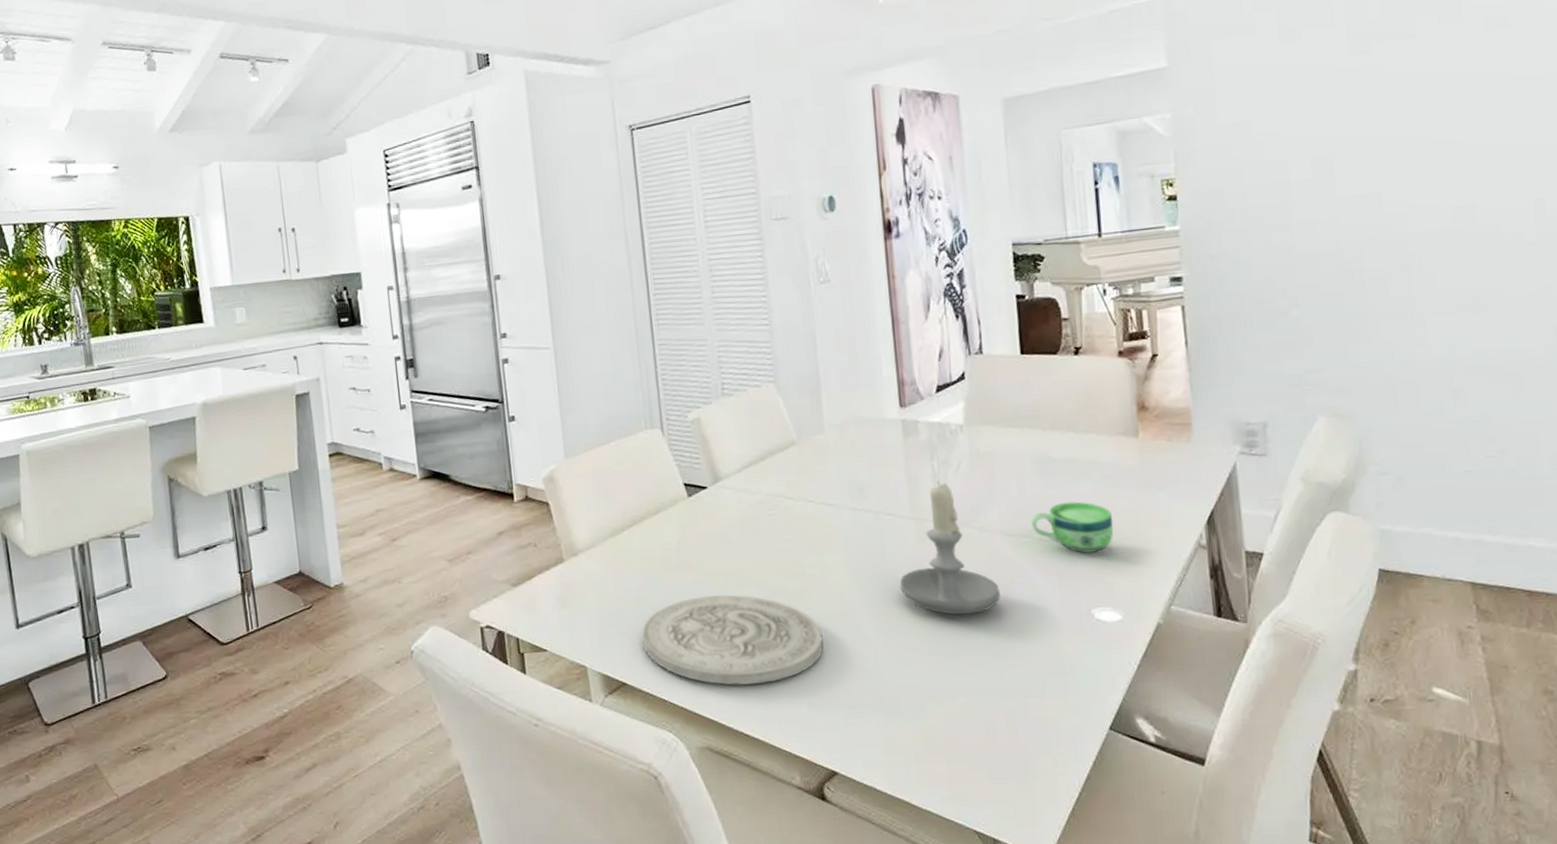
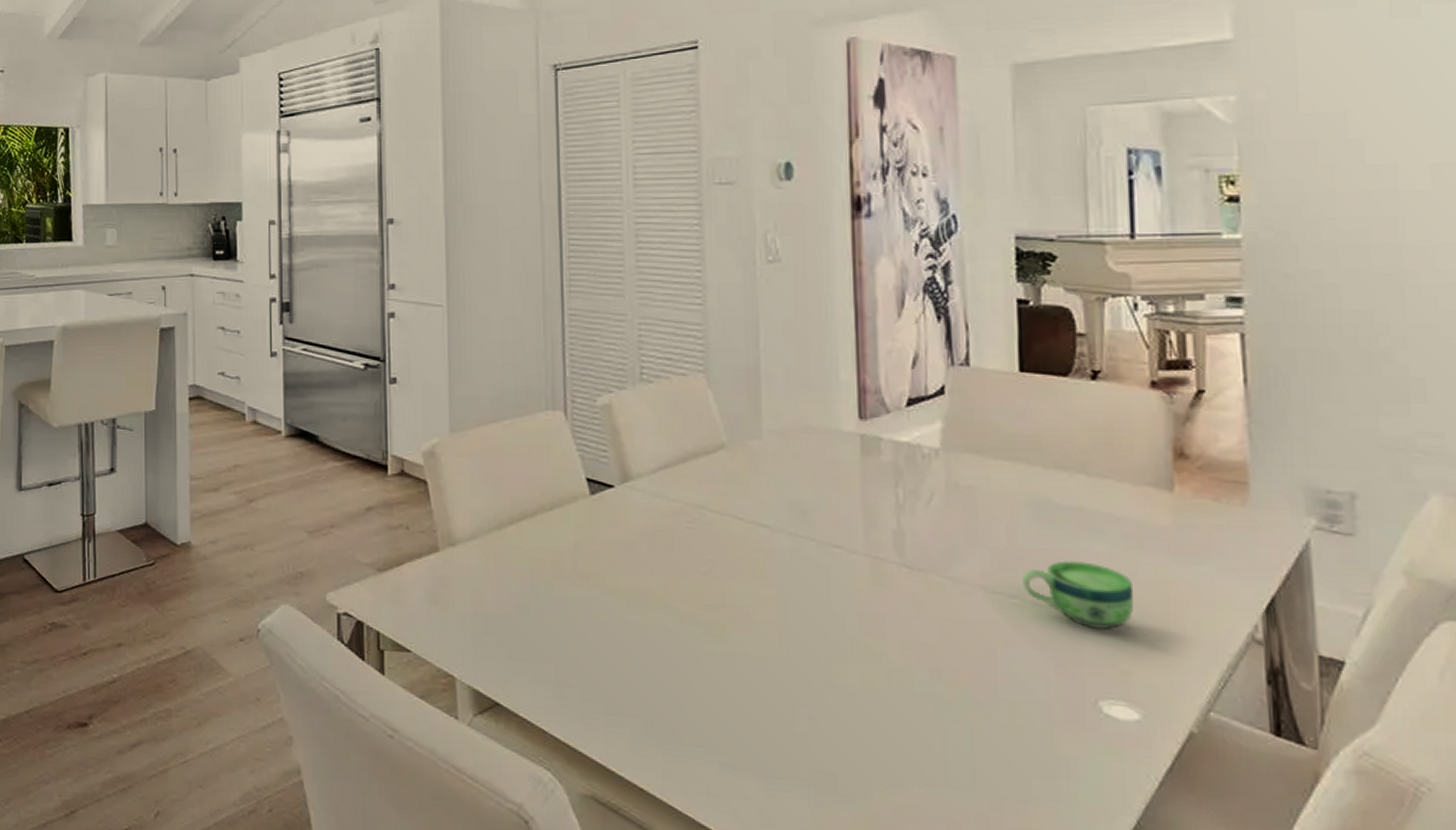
plate: present [642,594,824,685] -> none [524,614,744,730]
candle: present [899,481,1000,615] -> none [845,514,976,685]

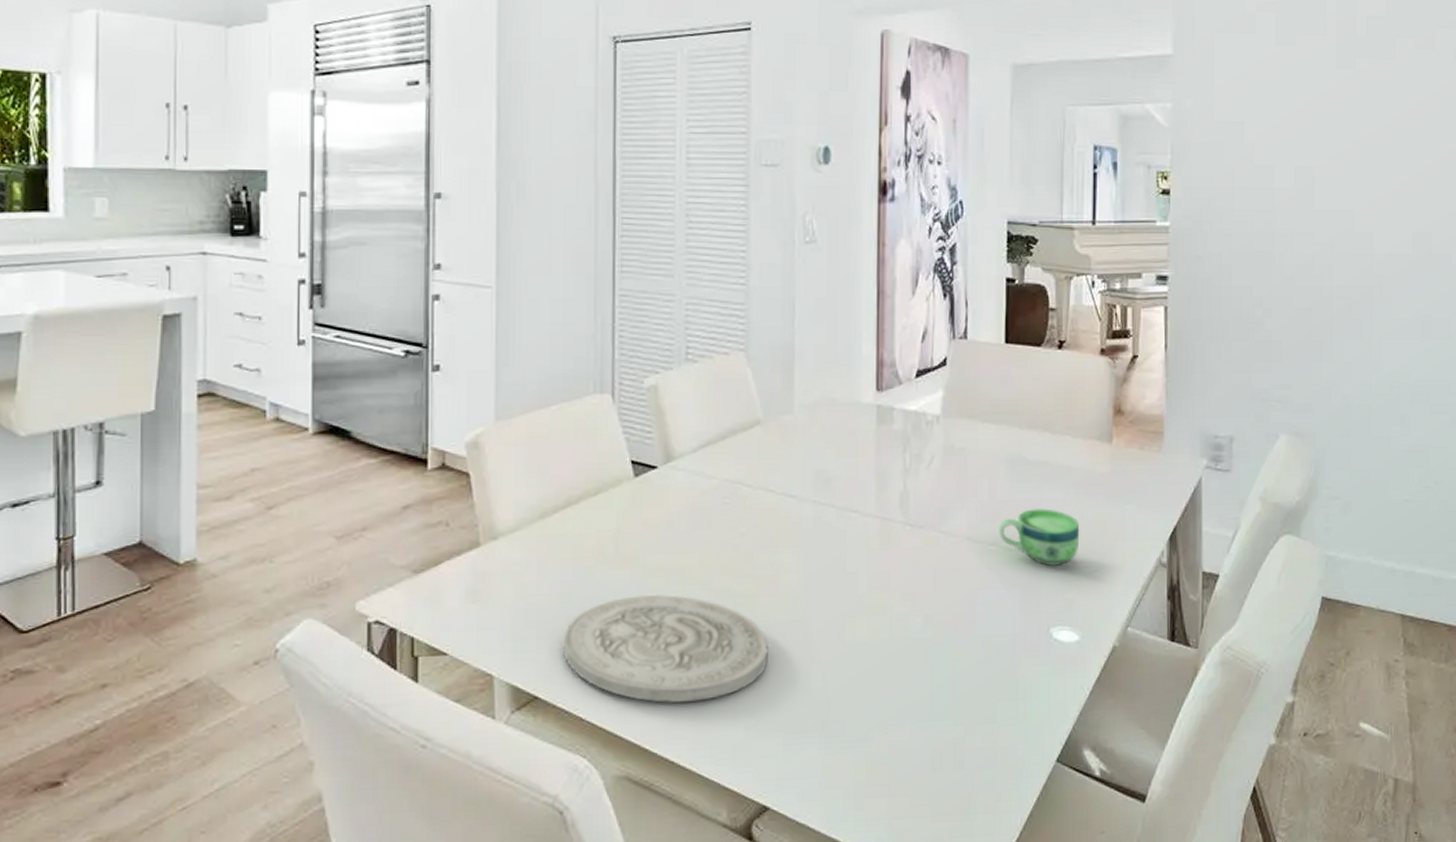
plate: none [524,614,744,730] -> present [564,594,768,703]

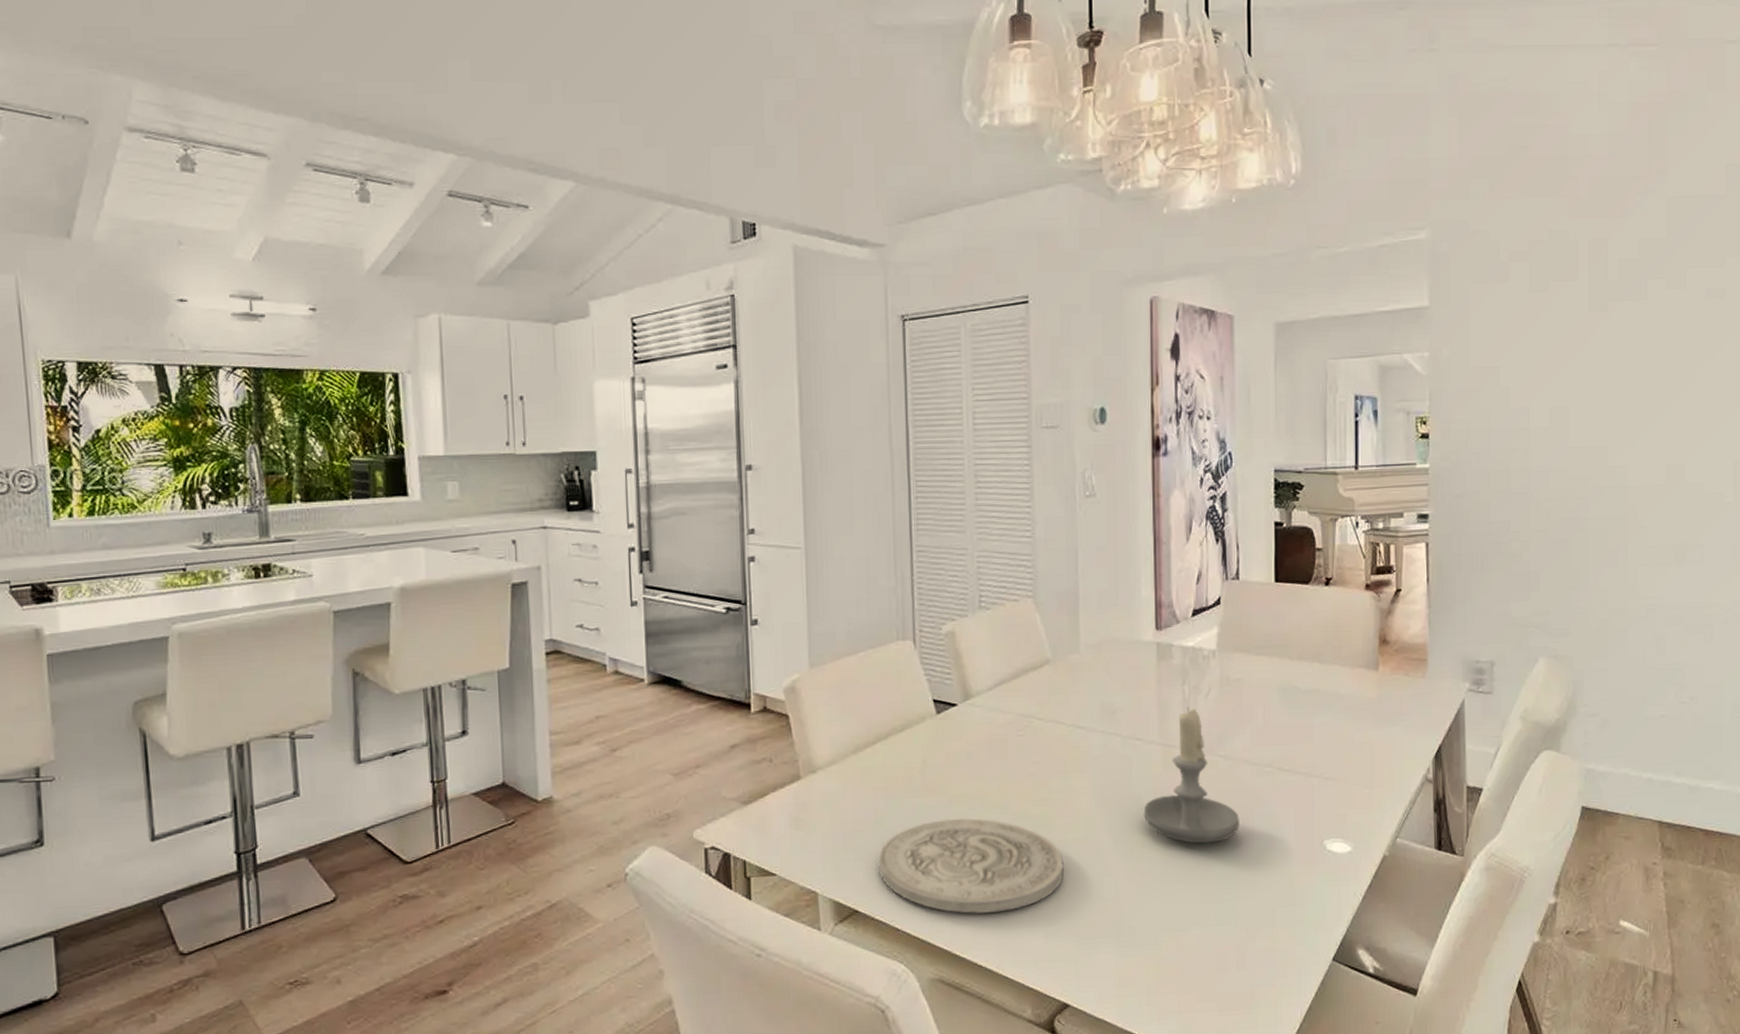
candle: none [857,476,960,629] -> present [1143,707,1240,844]
cup: present [999,508,1080,566] -> none [1274,732,1350,784]

